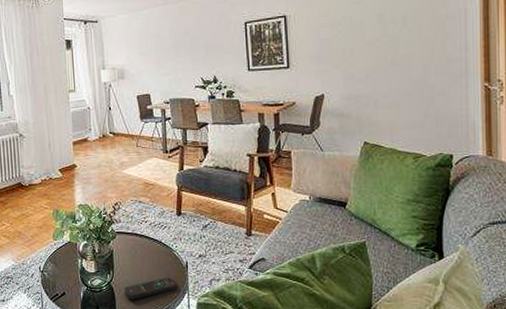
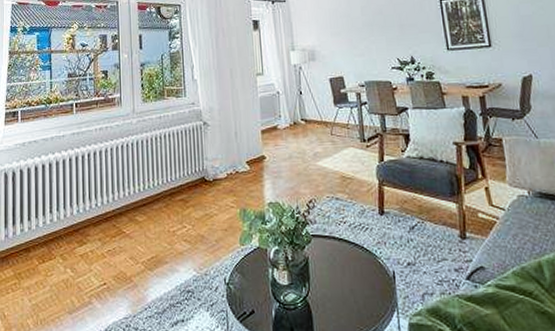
remote control: present [124,277,177,299] -> none [322,290,384,319]

